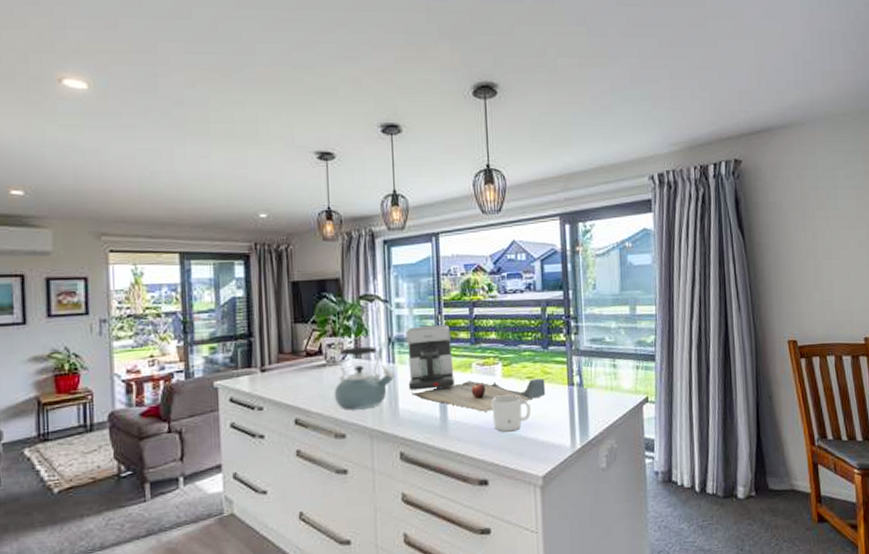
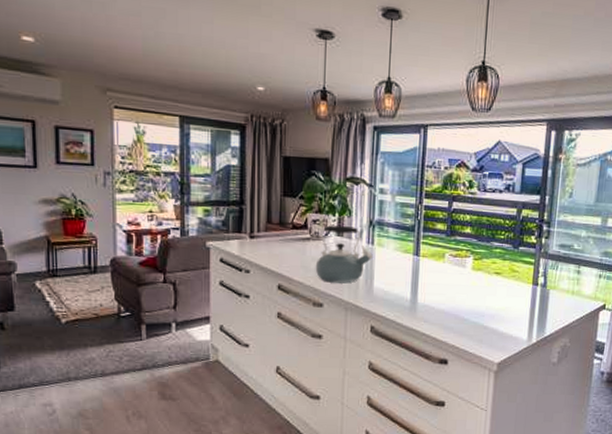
coffee maker: present [406,324,454,390] -> none [384,213,429,273]
cutting board: present [411,378,546,412] -> none [386,269,512,299]
mug: present [492,395,531,432] -> none [459,286,495,320]

